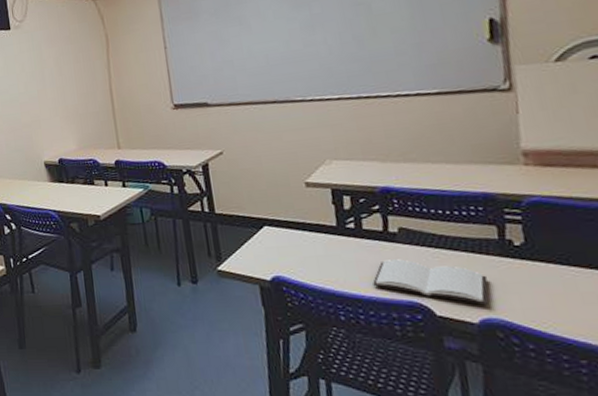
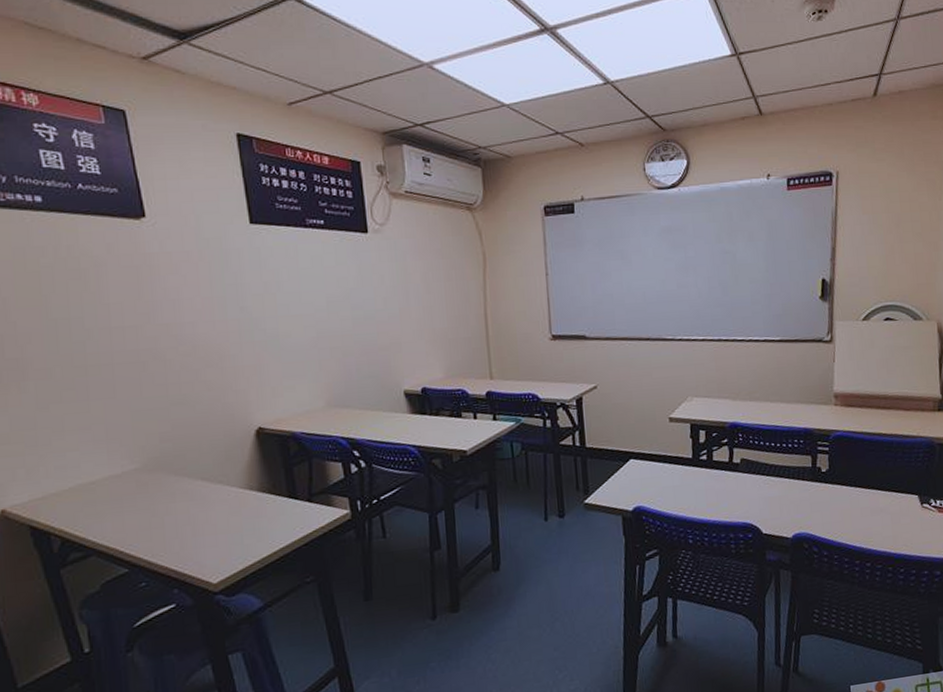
book: present [372,259,489,305] -> none [717,486,801,522]

